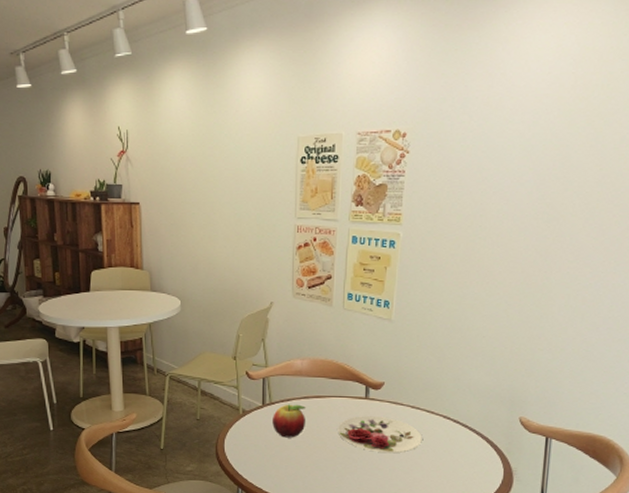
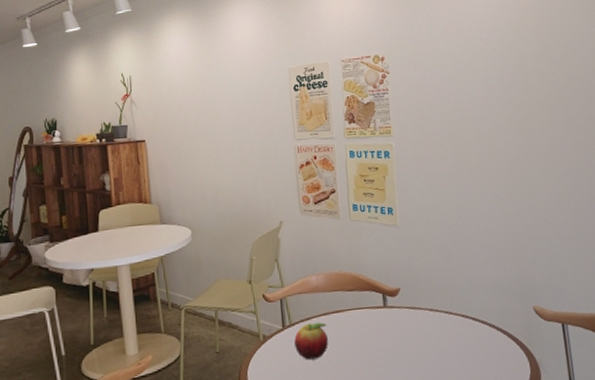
plate: present [338,416,422,454] -> none [361,323,446,363]

